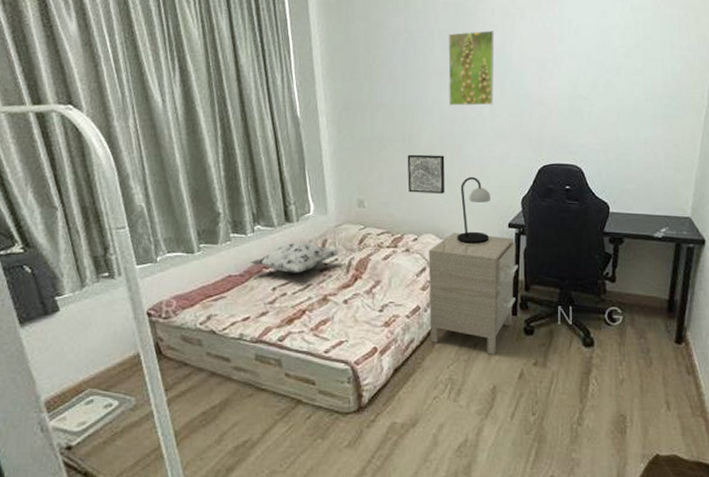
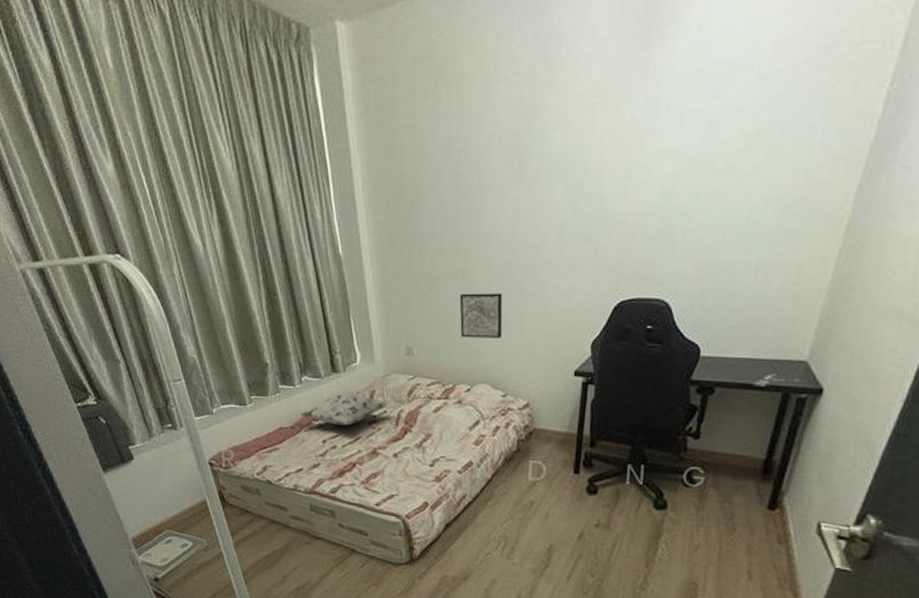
nightstand: present [428,232,518,355] -> none [482,381,584,514]
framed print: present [448,30,494,106] -> none [508,130,567,232]
table lamp: present [457,177,491,245] -> none [514,318,556,396]

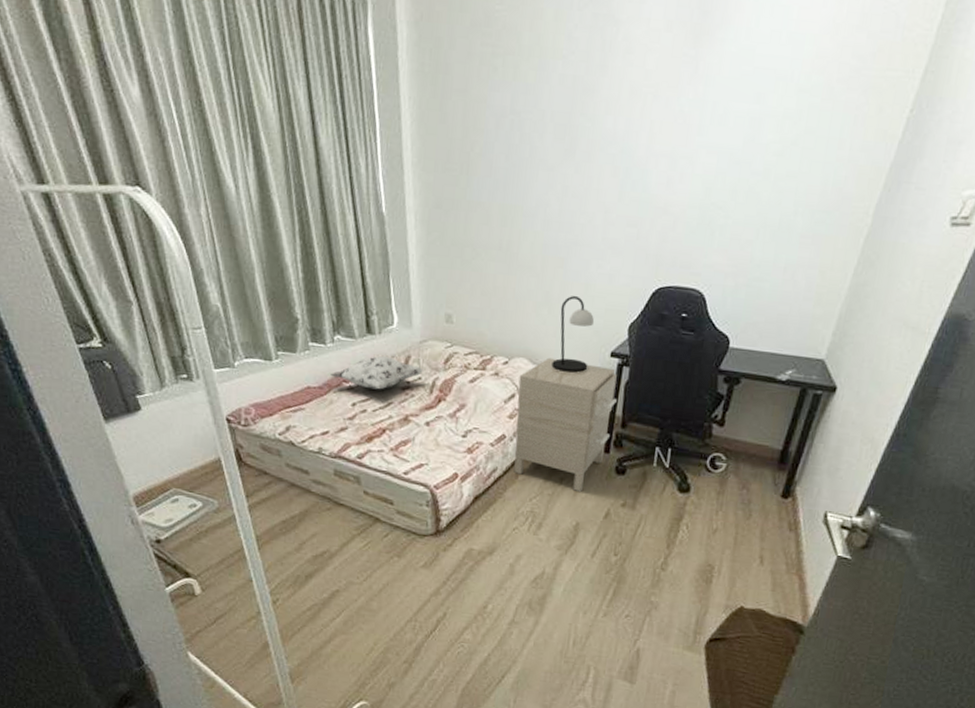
wall art: present [459,293,503,338] -> none [501,265,546,313]
nightstand: none [482,381,584,514] -> present [514,357,617,492]
table lamp: none [514,318,556,396] -> present [551,296,595,374]

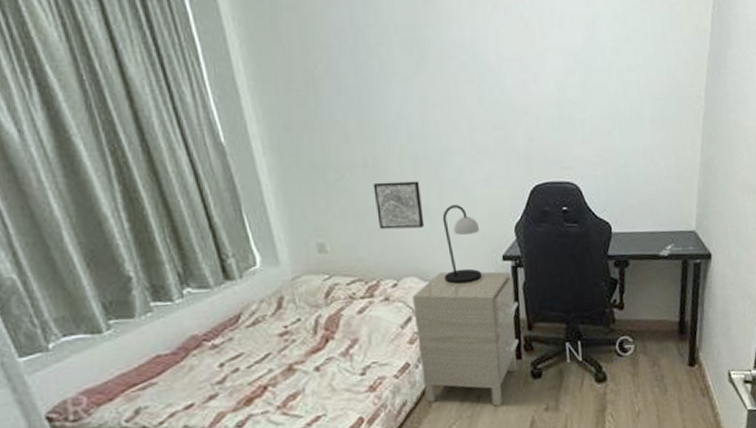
decorative pillow: present [330,356,424,390] -> none [185,302,303,343]
wall art: none [501,265,546,313] -> present [373,181,425,230]

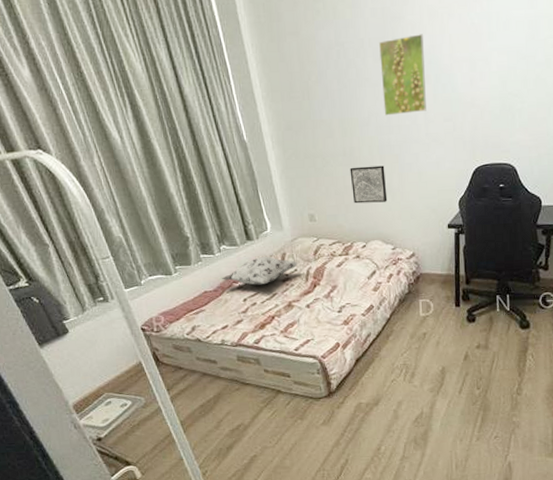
decorative pillow: none [185,302,303,343] -> present [222,257,299,285]
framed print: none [408,24,471,119] -> present [379,34,426,116]
nightstand: present [412,271,519,406] -> none [377,236,459,342]
table lamp: present [442,205,483,285] -> none [401,184,431,247]

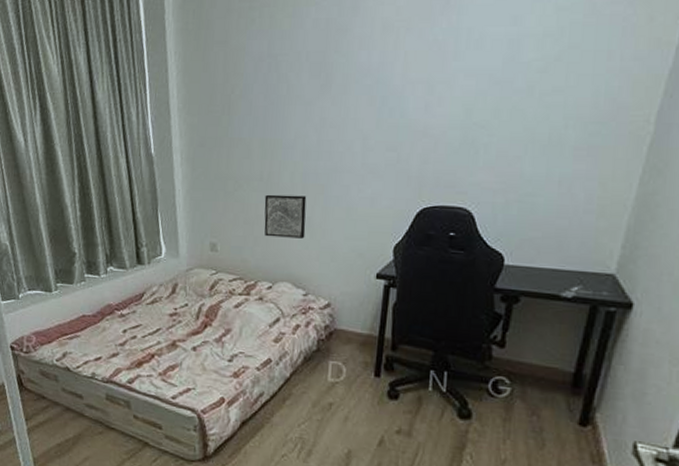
decorative pillow: present [222,257,299,285] -> none [103,285,191,317]
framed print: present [379,34,426,116] -> none [314,49,372,139]

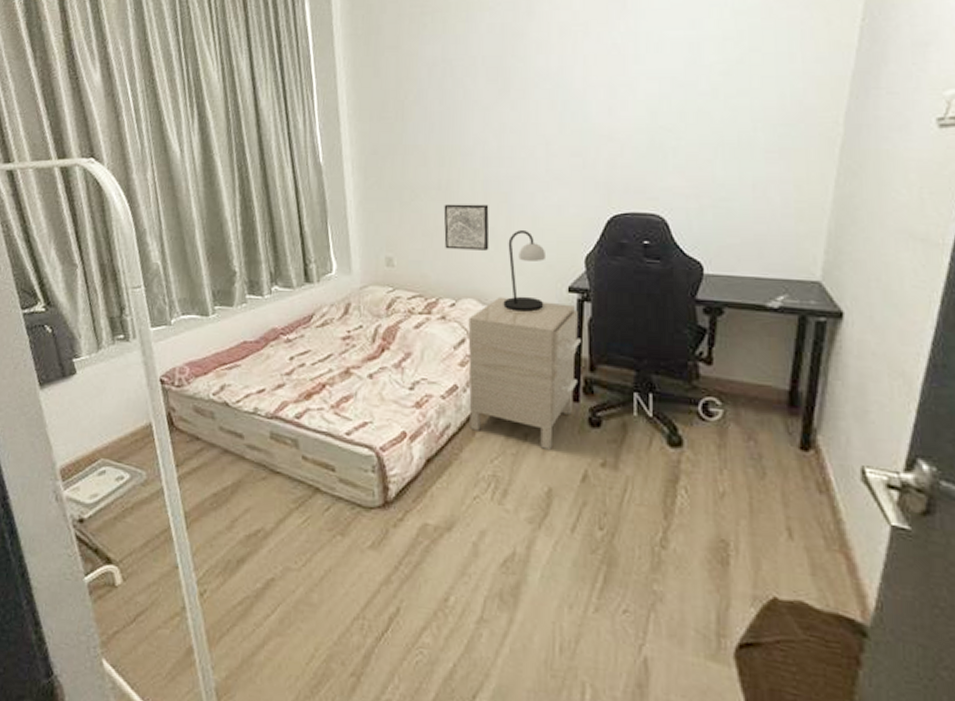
nightstand: none [281,281,385,417] -> present [468,297,581,450]
table lamp: none [315,220,358,296] -> present [503,230,547,313]

